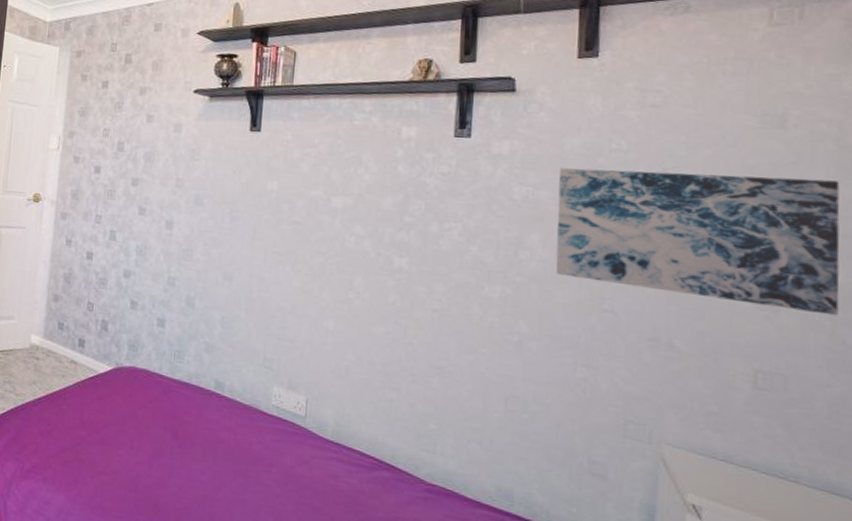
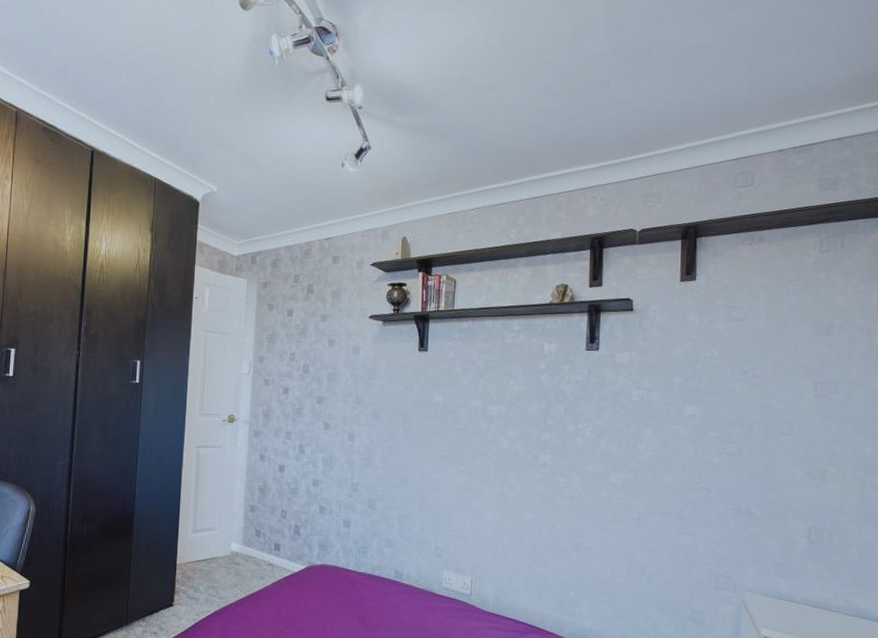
wall art: present [555,168,840,316] -> none [665,373,868,481]

